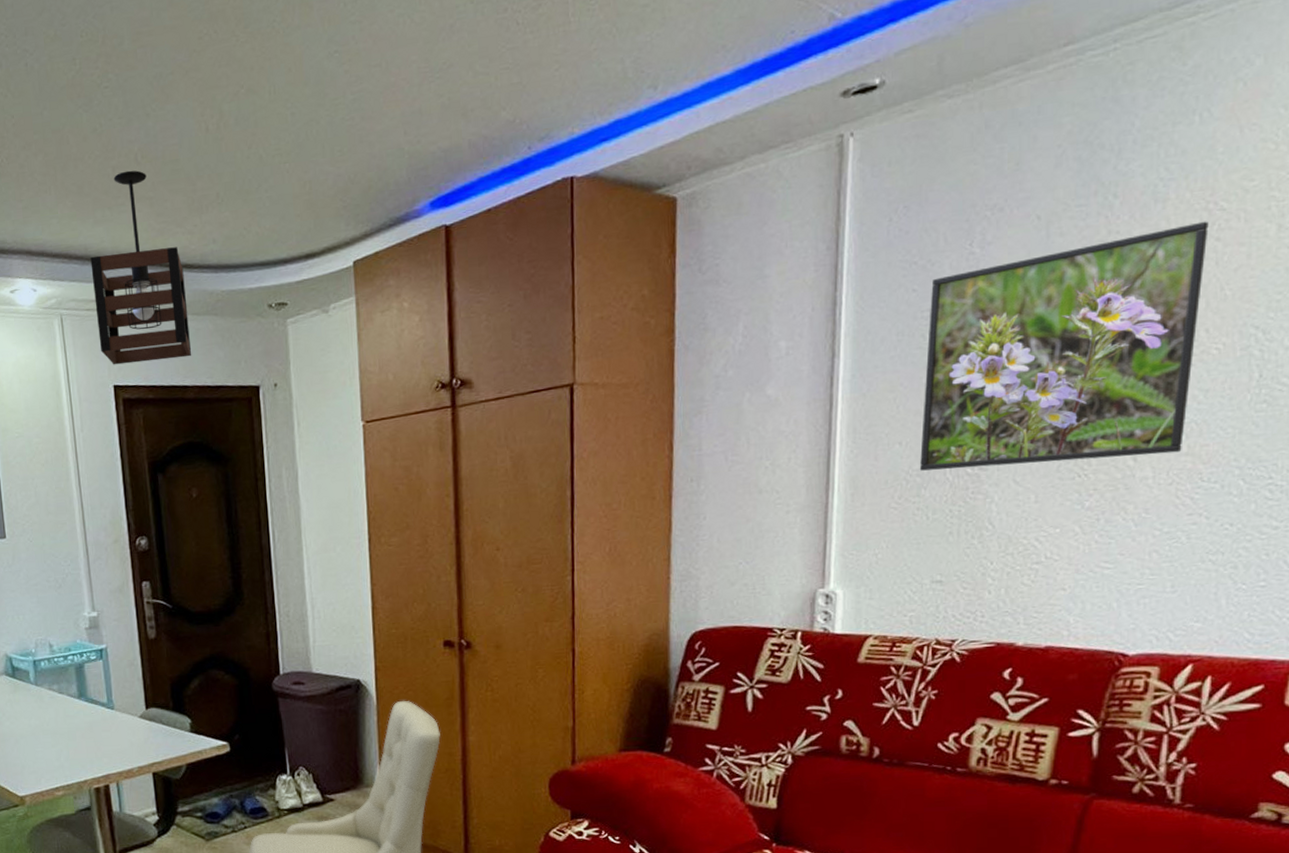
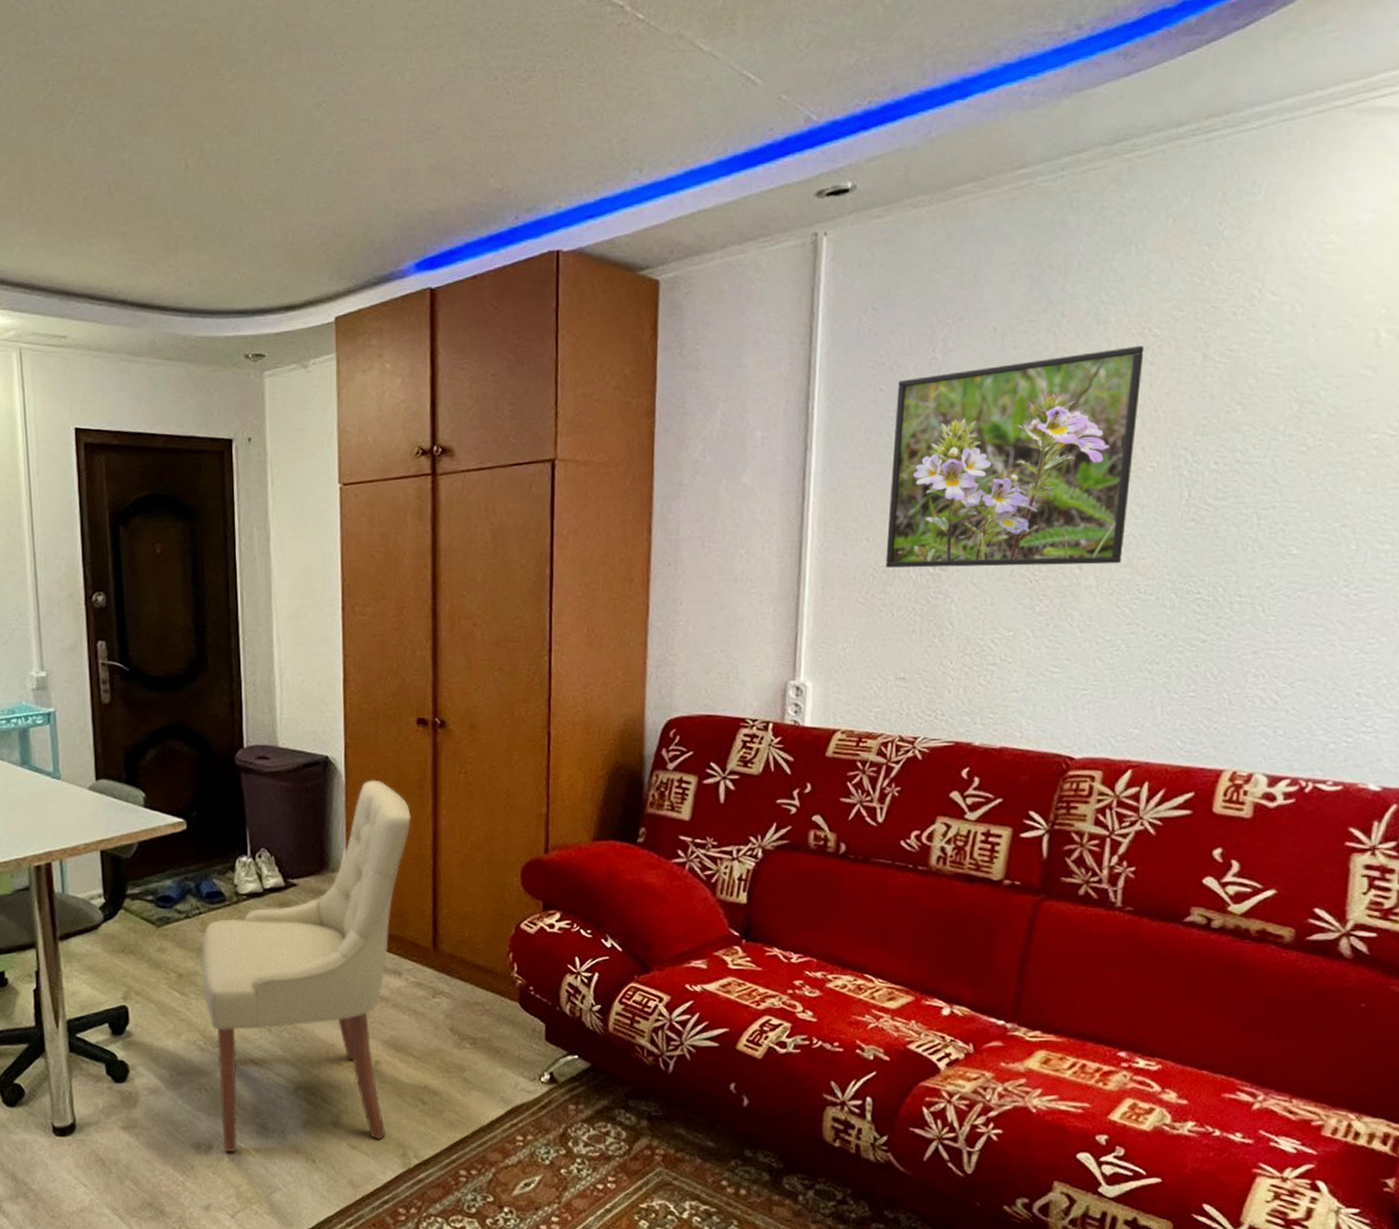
pendant light: present [90,170,192,365] -> none [55,202,162,406]

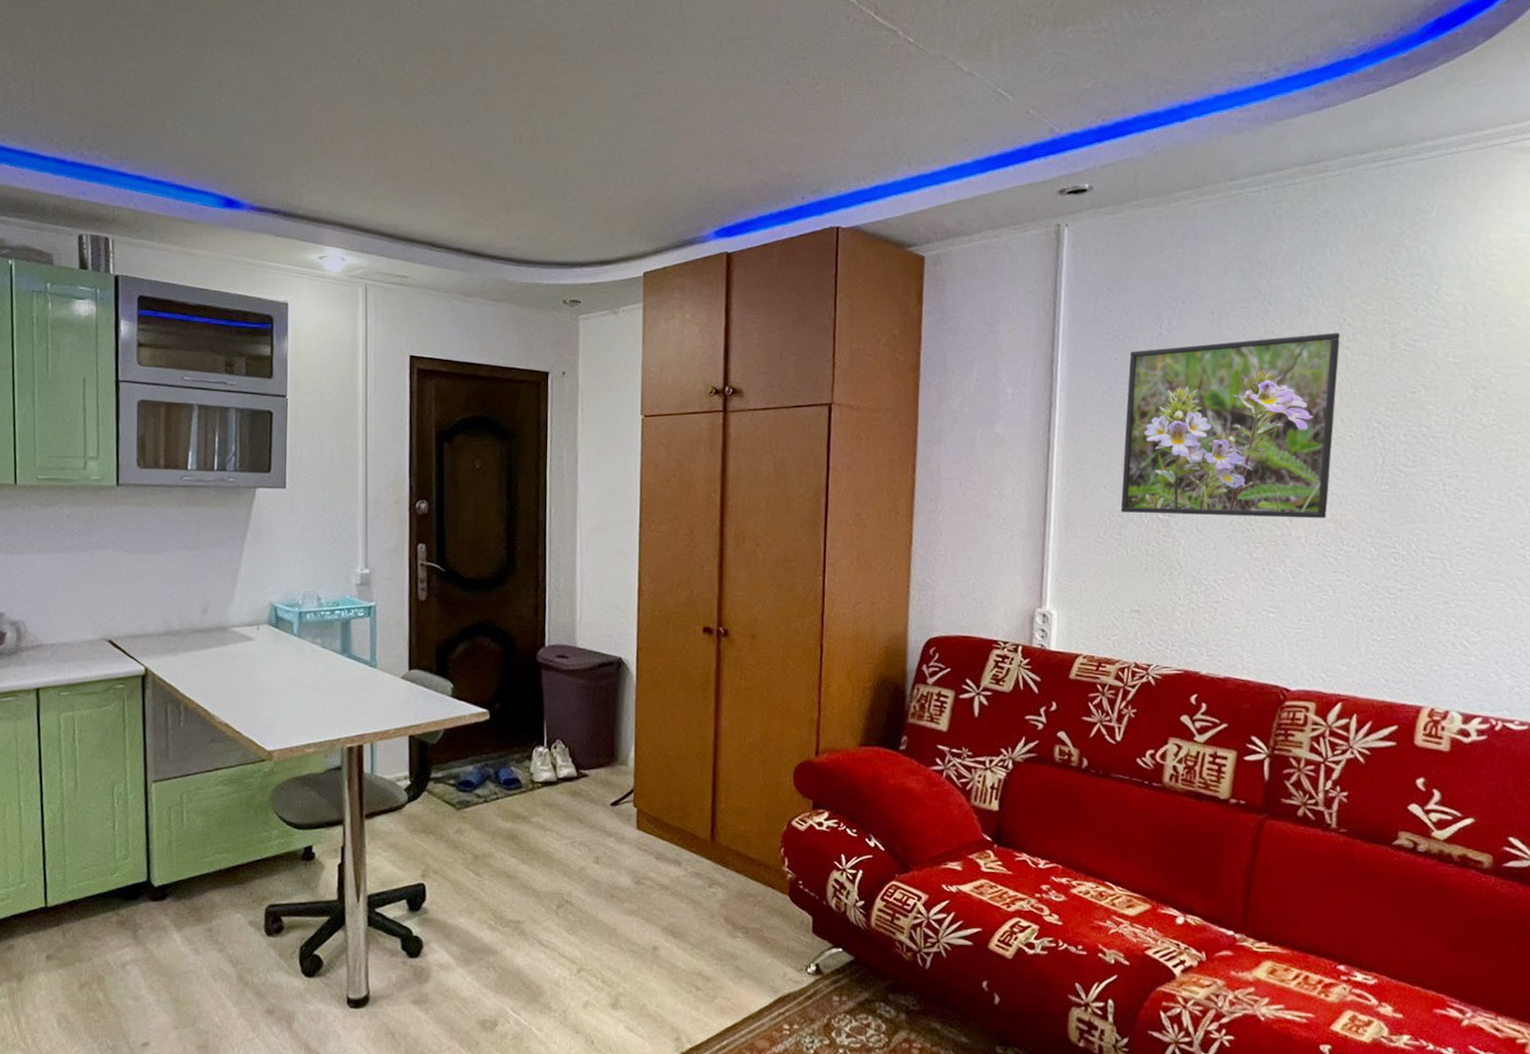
chair: present [201,780,411,1151] -> none [495,681,695,1029]

